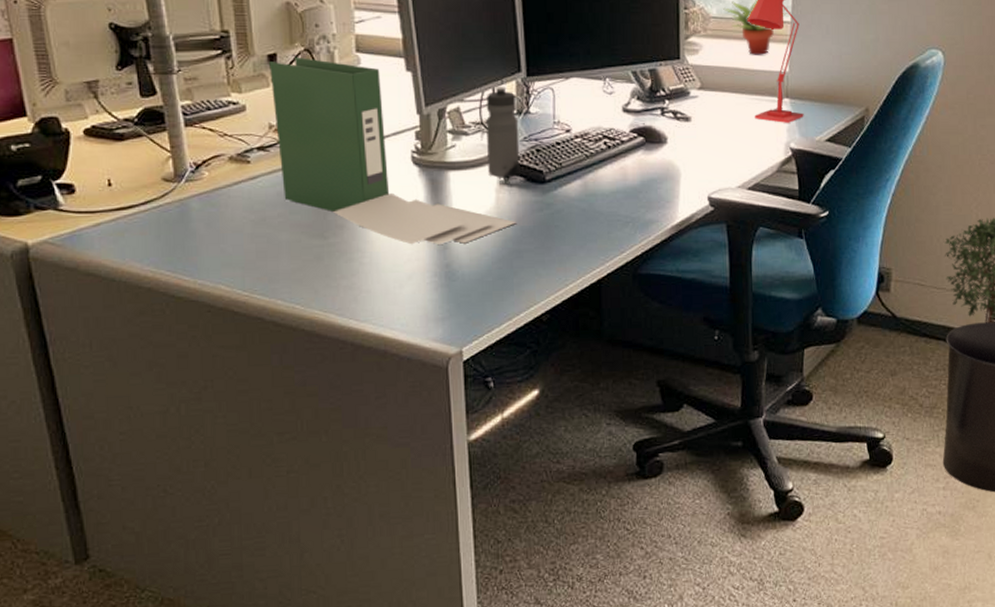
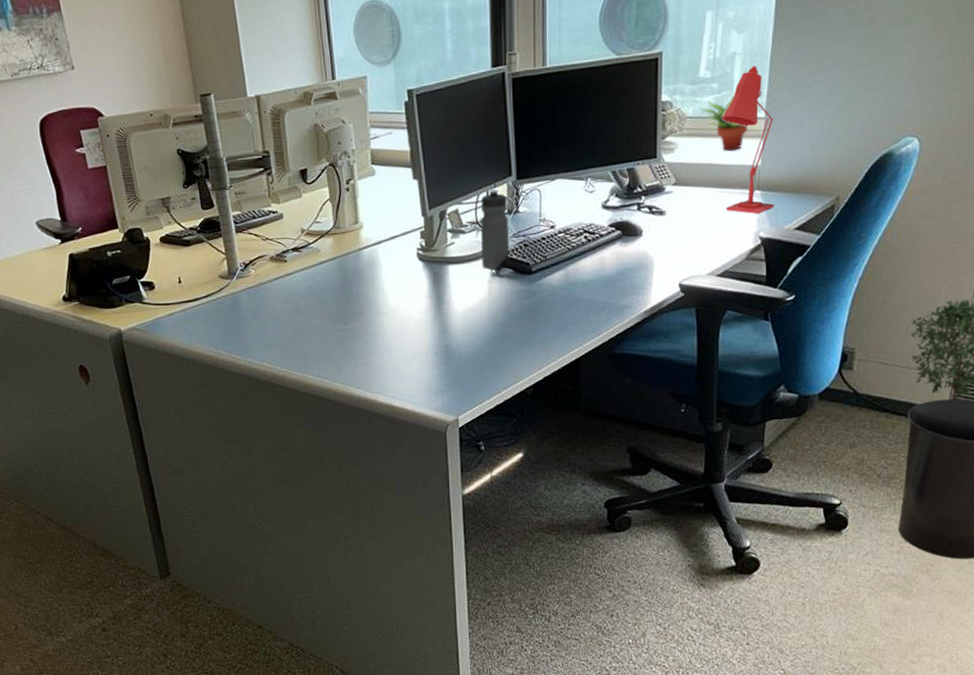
binder: present [269,56,389,211] -> none [301,170,398,301]
papers: present [333,192,517,245] -> none [353,284,506,329]

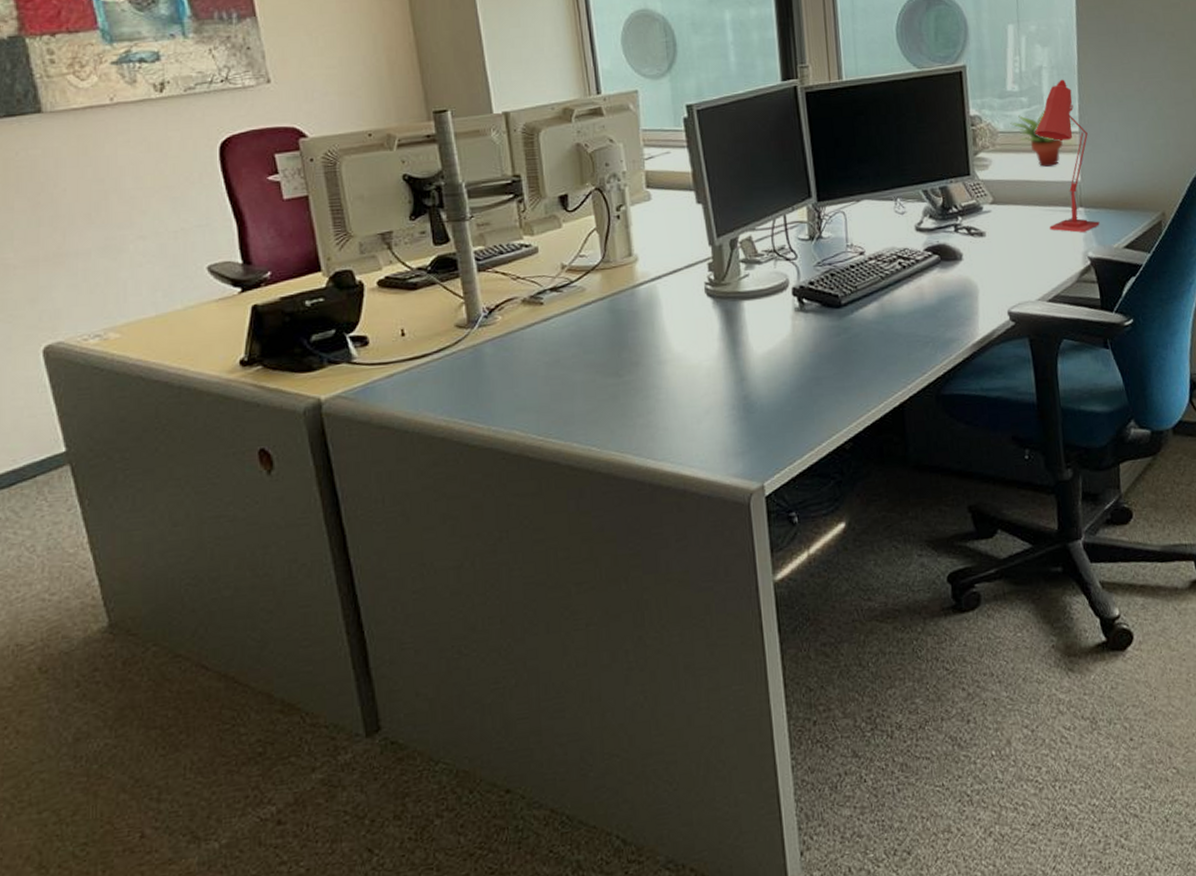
water bottle: present [480,190,510,270] -> none [778,213,816,305]

